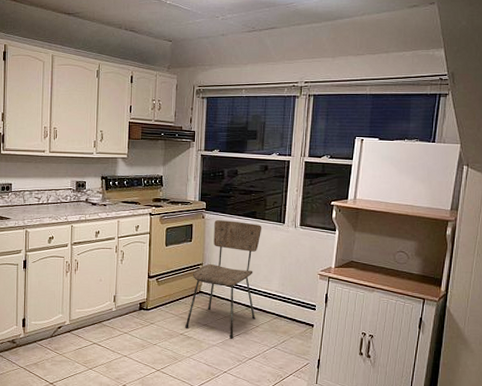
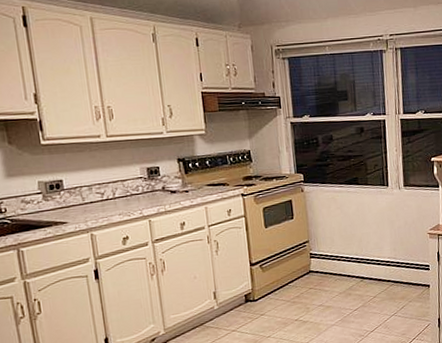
dining chair: present [185,220,262,338] -> none [299,190,372,314]

